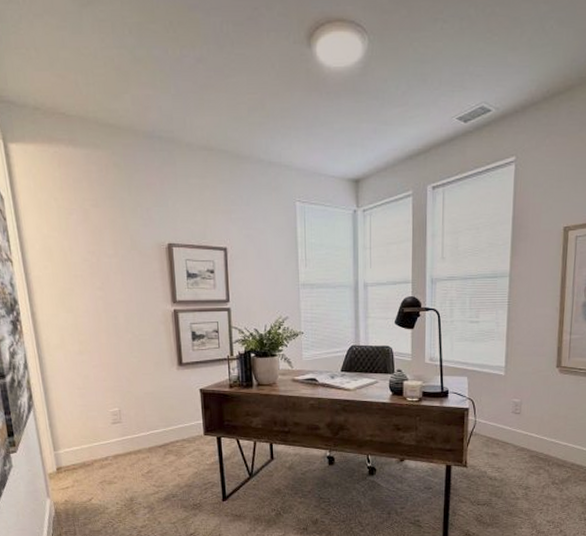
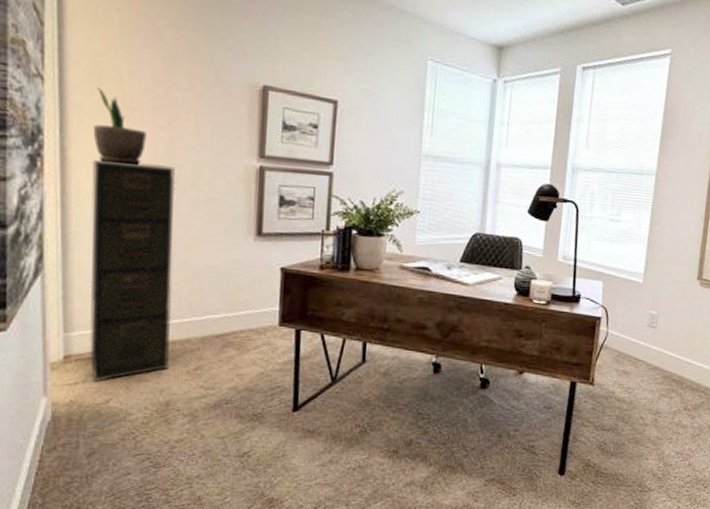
potted plant: none [49,262,89,321] -> present [92,86,146,165]
filing cabinet: none [54,318,128,485] -> present [89,160,176,382]

